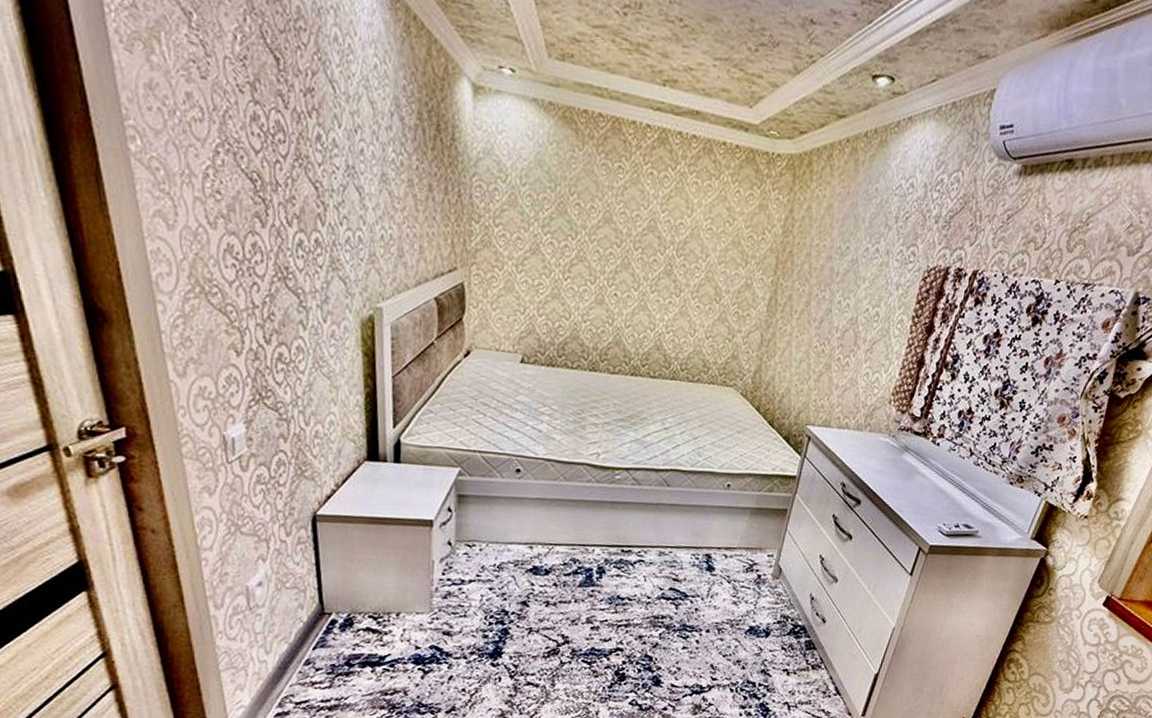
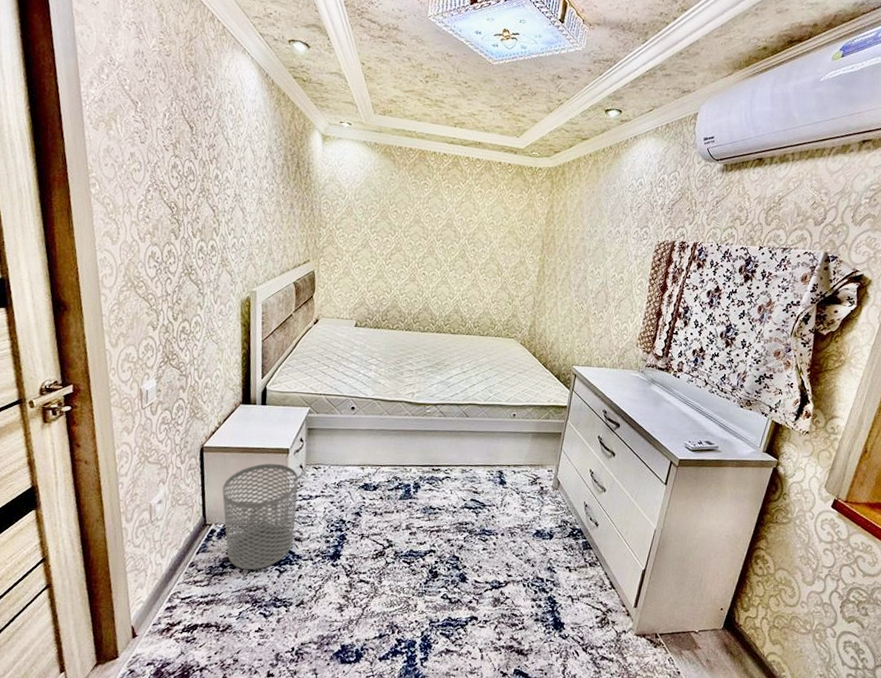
waste bin: none [345,538,447,670] -> present [222,463,299,570]

